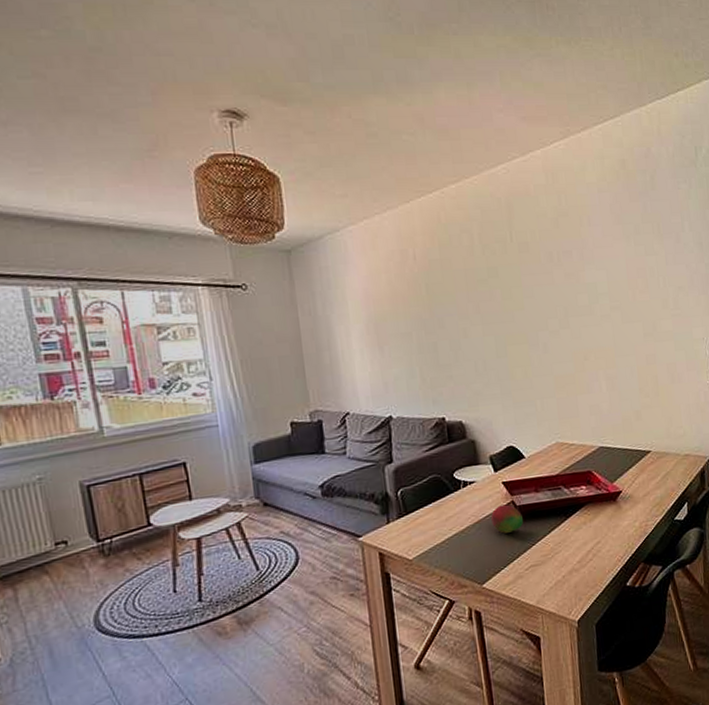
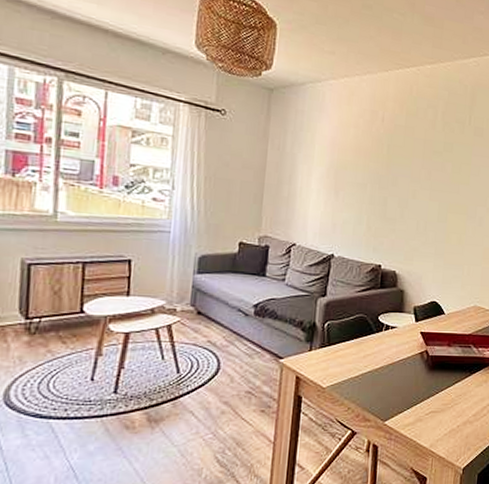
fruit: present [491,504,523,534] -> none [404,352,433,378]

